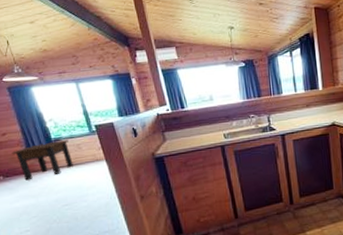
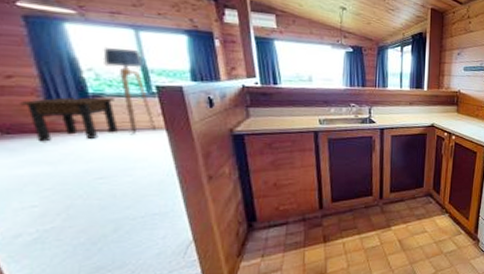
floor lamp: none [57,99,98,167] -> present [102,48,156,134]

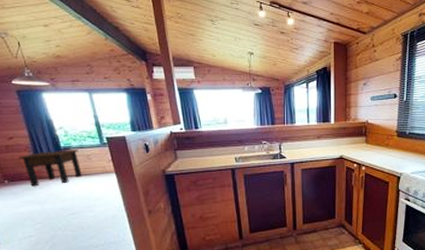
floor lamp: present [102,48,156,134] -> none [69,110,108,178]

